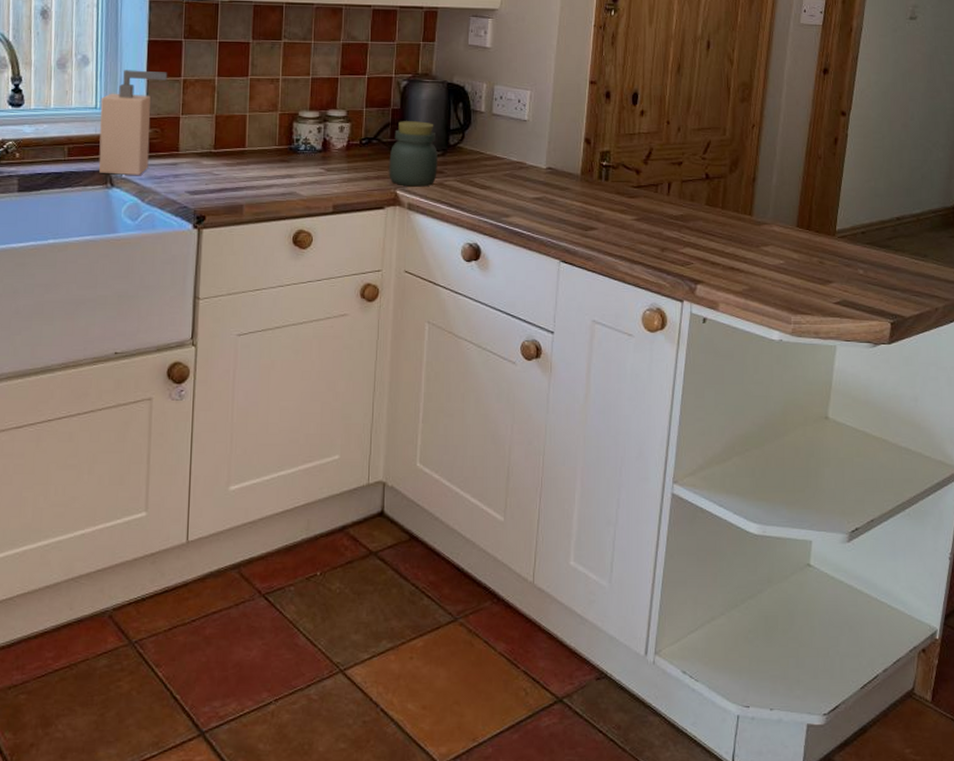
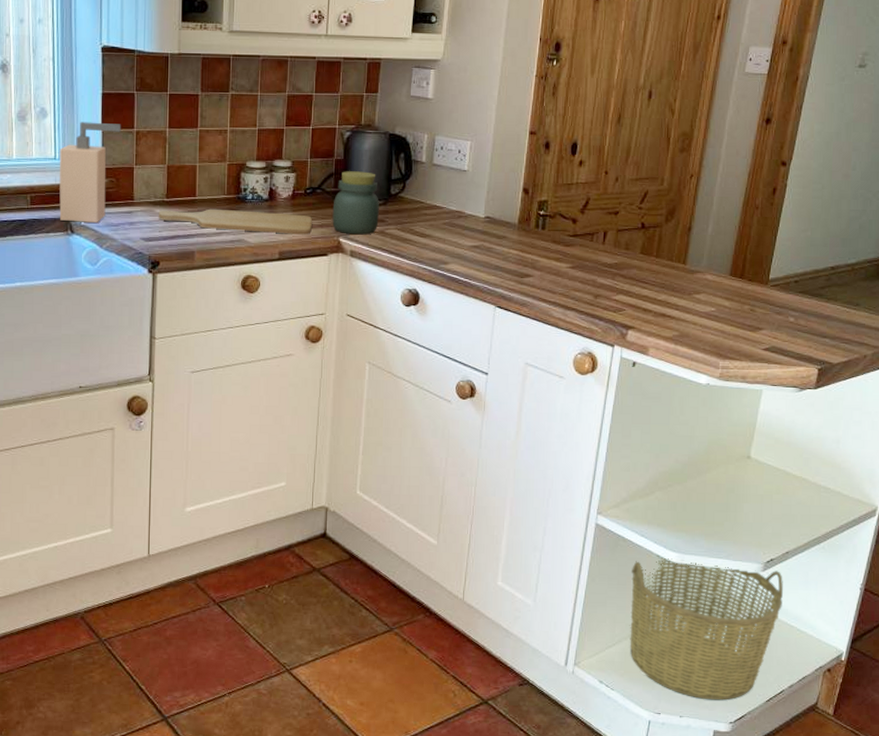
chopping board: none [205,160,368,187] -> present [158,208,312,235]
basket: none [712,528,871,689] -> present [630,556,783,701]

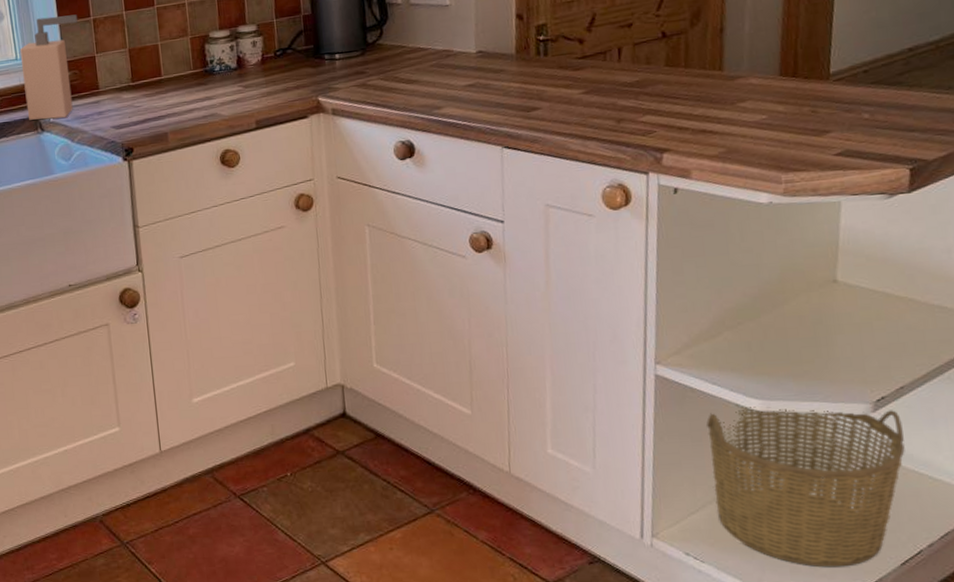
chopping board: present [158,208,312,235] -> none [125,78,287,108]
jar: present [332,171,379,235] -> none [306,23,359,92]

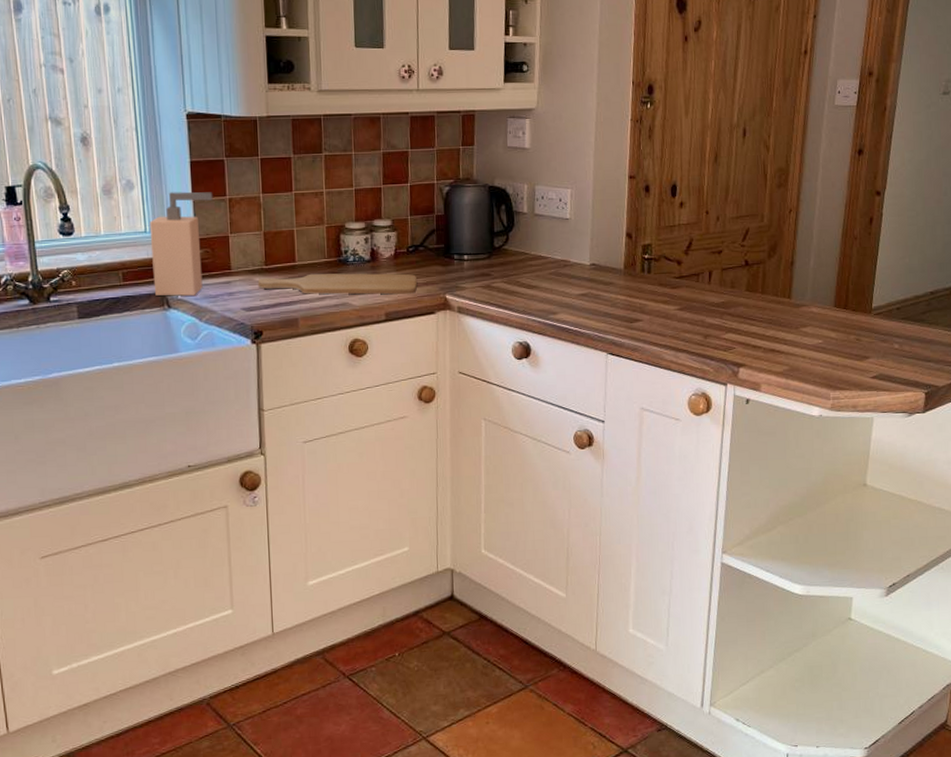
chopping board: none [125,78,287,108] -> present [257,273,417,295]
basket: present [706,405,905,567] -> none [760,589,907,728]

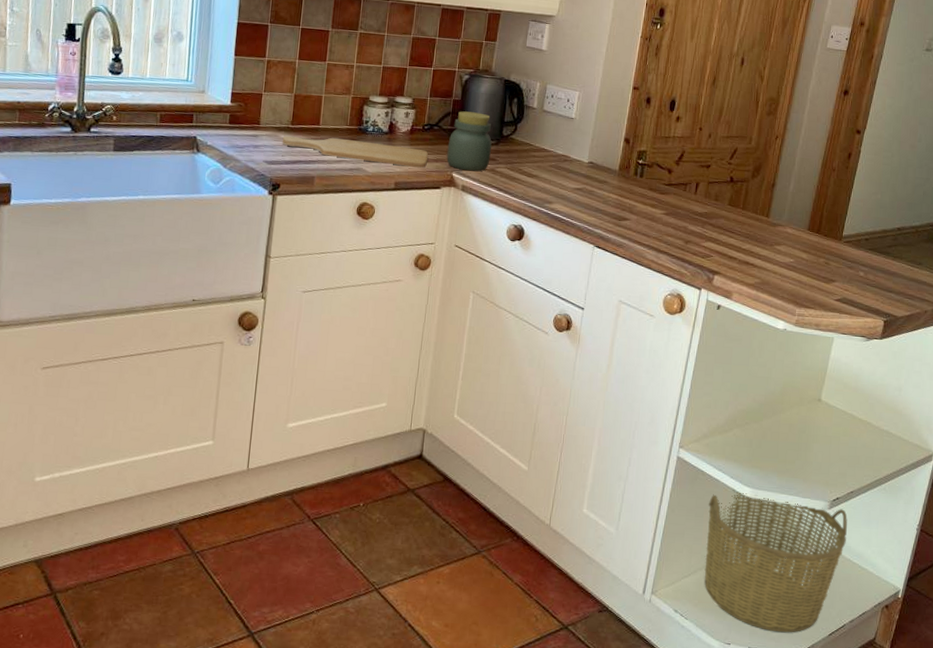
soap dispenser: present [149,191,213,296] -> none [187,47,254,143]
jar: none [436,226,484,291] -> present [446,111,492,172]
basket: none [760,589,907,728] -> present [704,490,848,633]

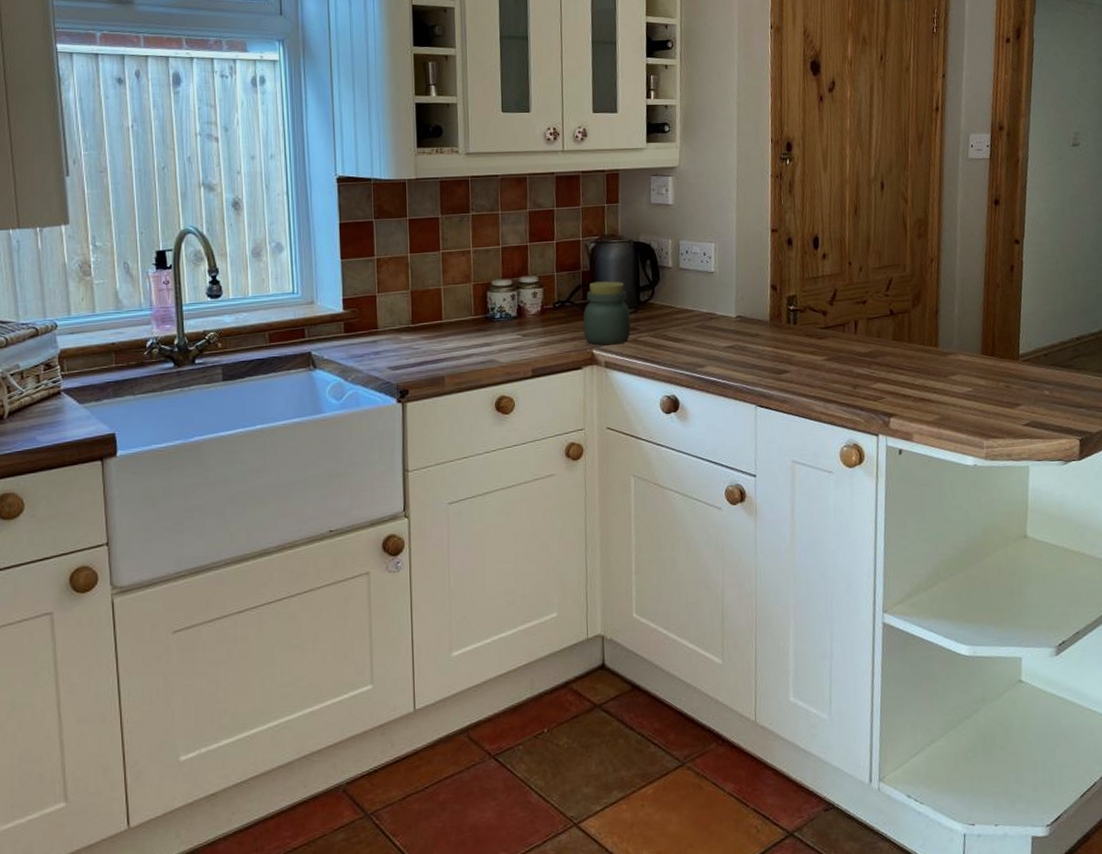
chopping board: present [282,135,428,168] -> none [404,329,564,352]
basket: present [704,490,848,633] -> none [925,650,1081,803]

